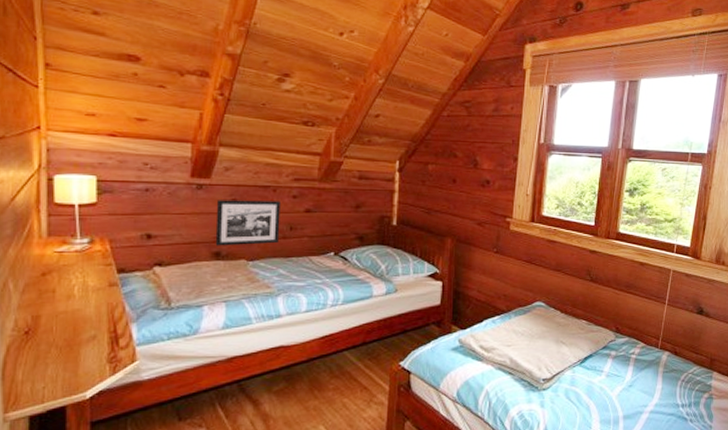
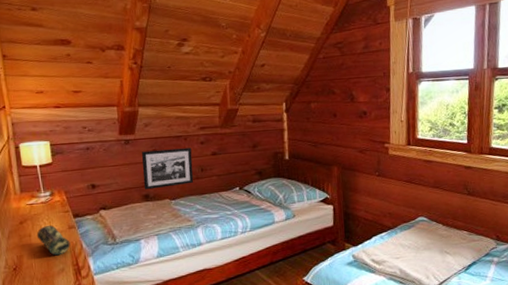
pencil case: none [63,279,109,319] -> present [36,225,71,256]

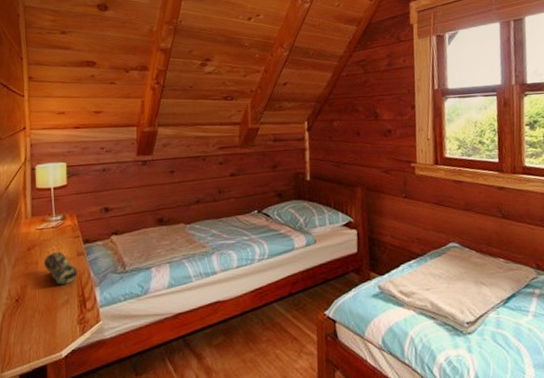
picture frame: present [141,148,194,190] -> none [158,168,211,213]

